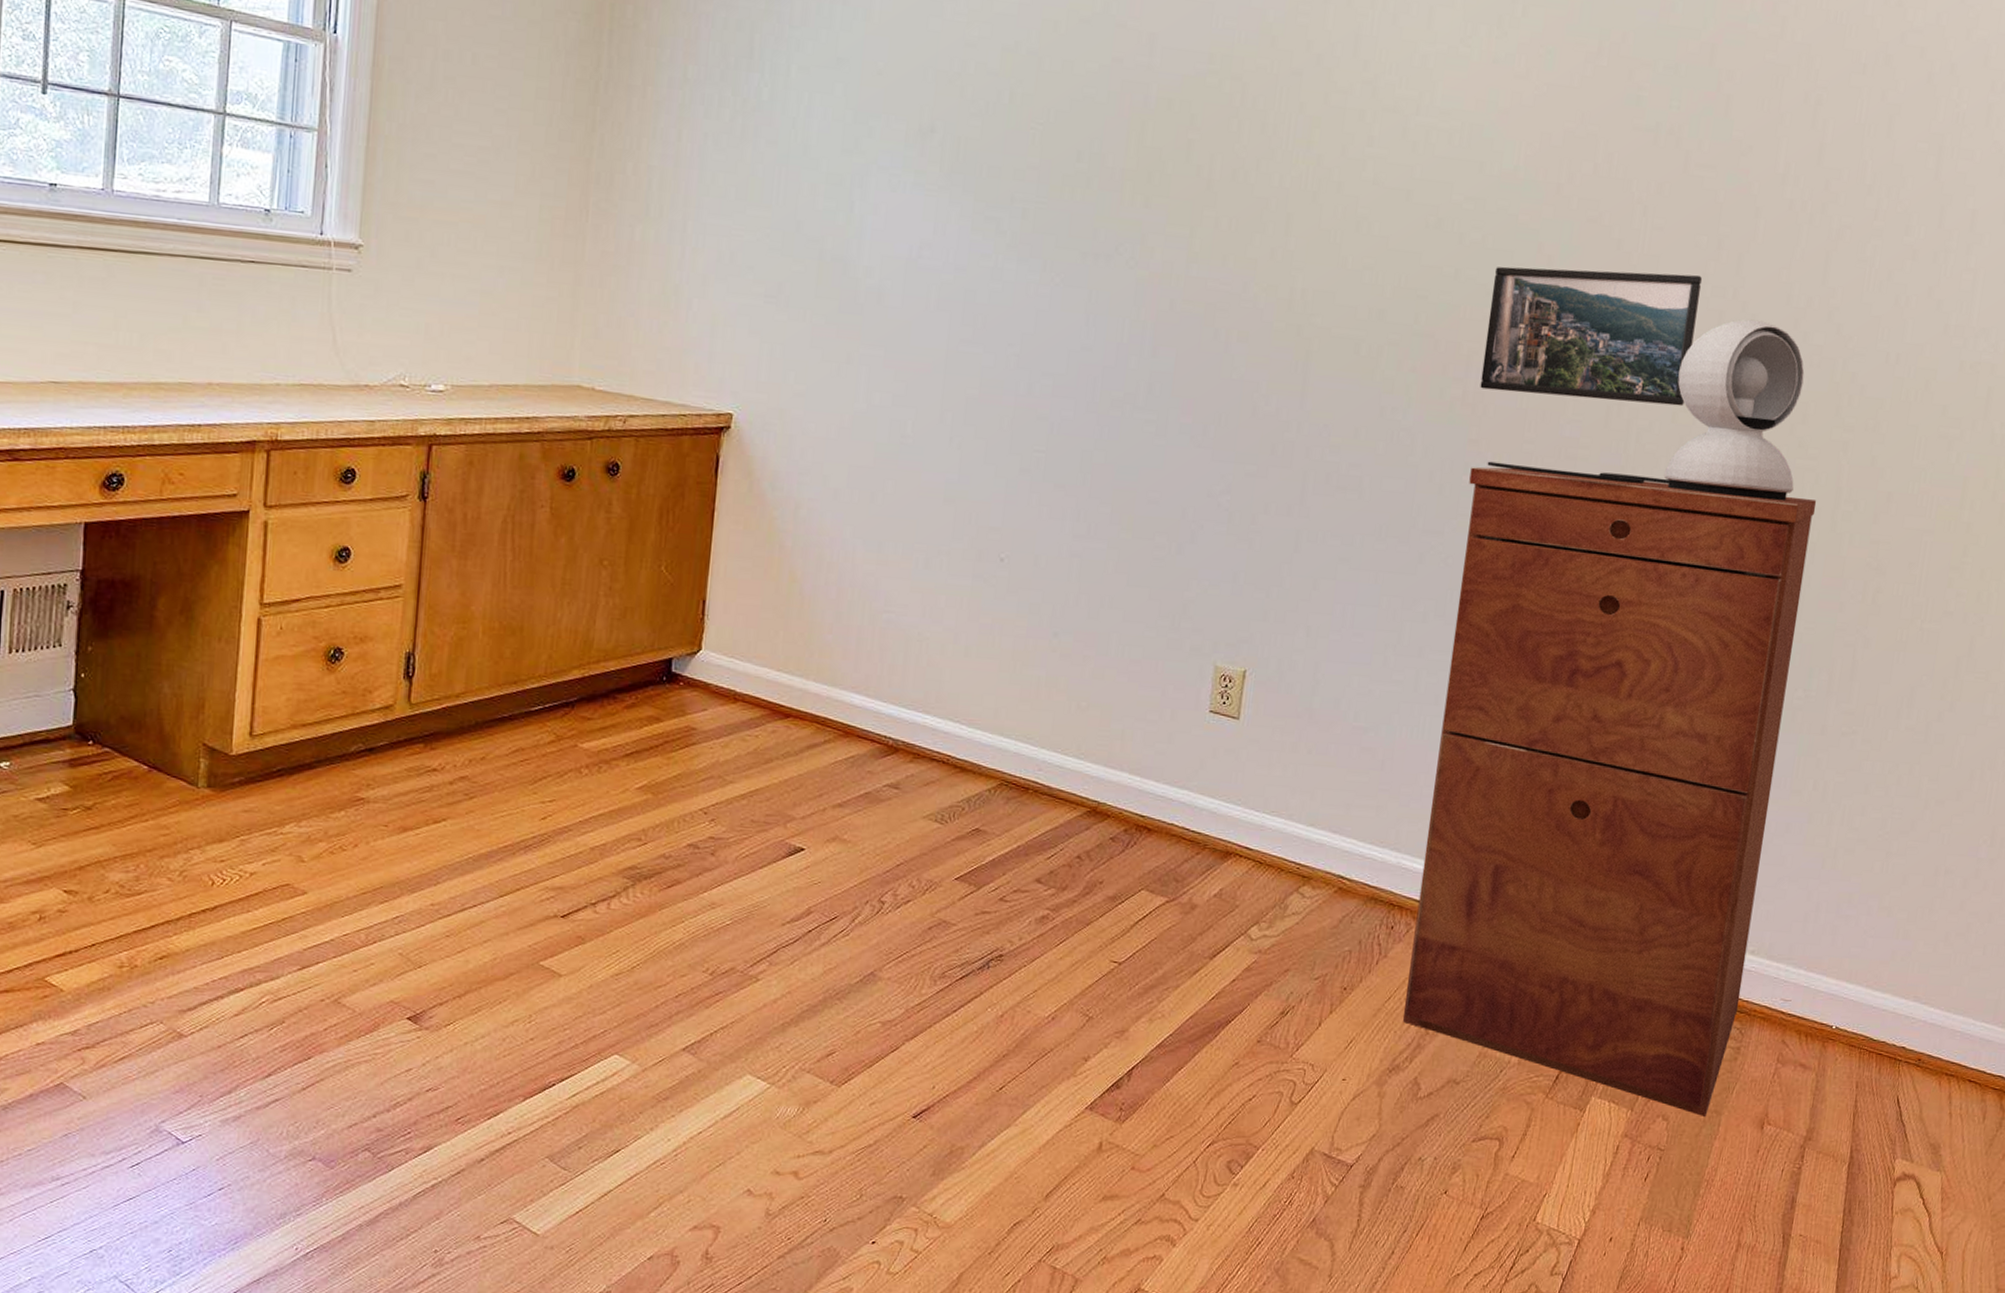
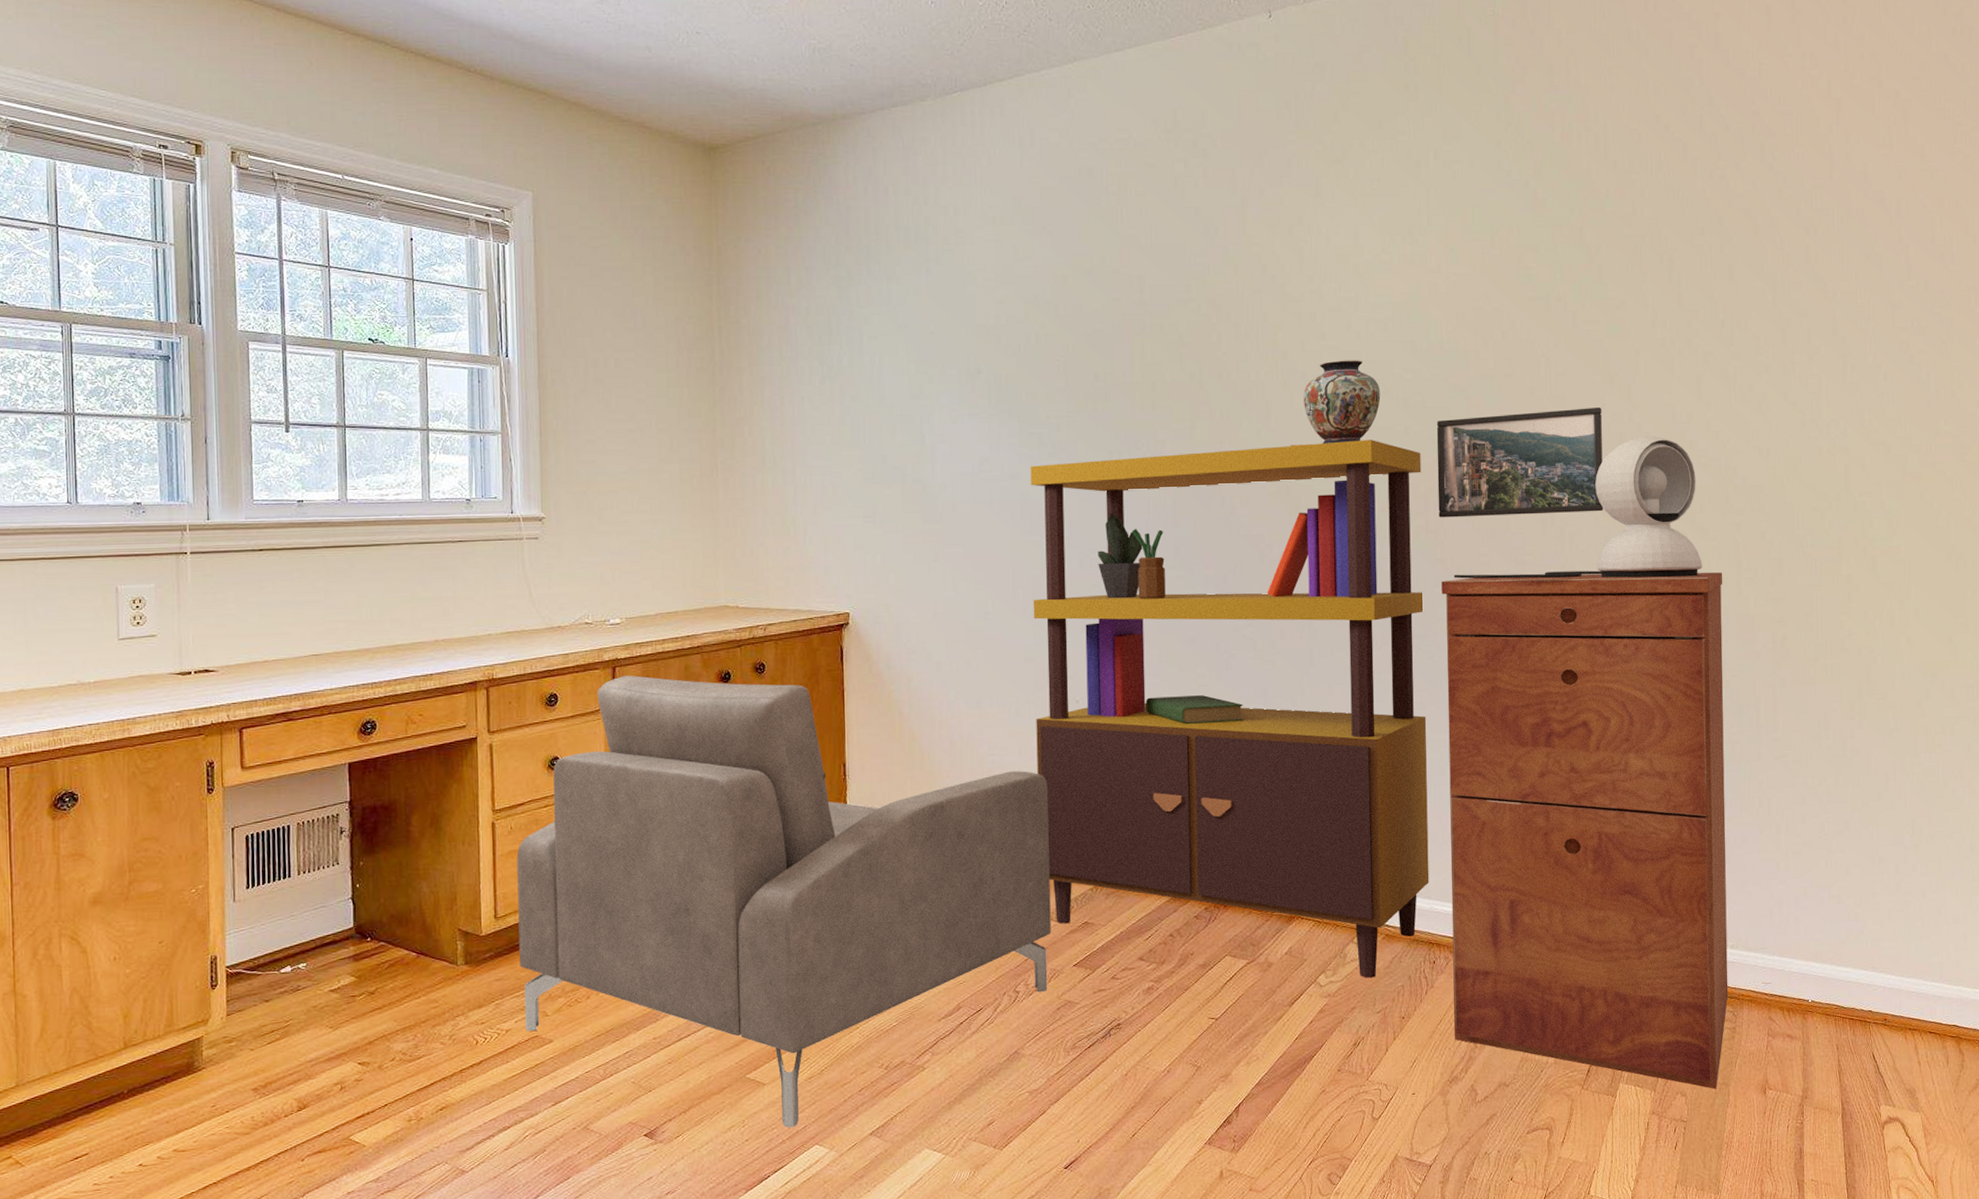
chair: none [275,457,952,1031] -> present [516,675,1051,1128]
bookcase: none [938,258,1470,937] -> present [1030,440,1429,978]
decorative vase: none [1309,174,1432,281] -> present [1290,360,1381,447]

